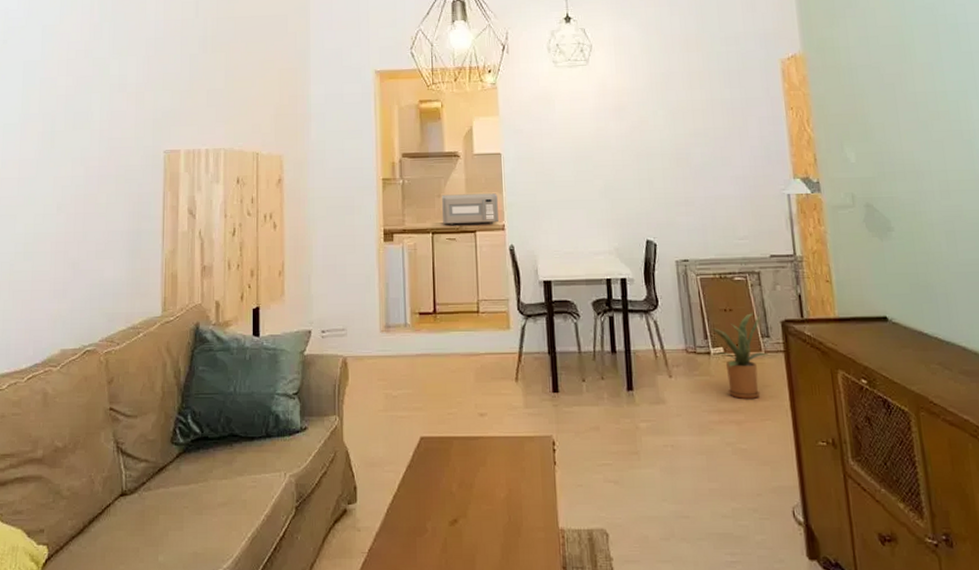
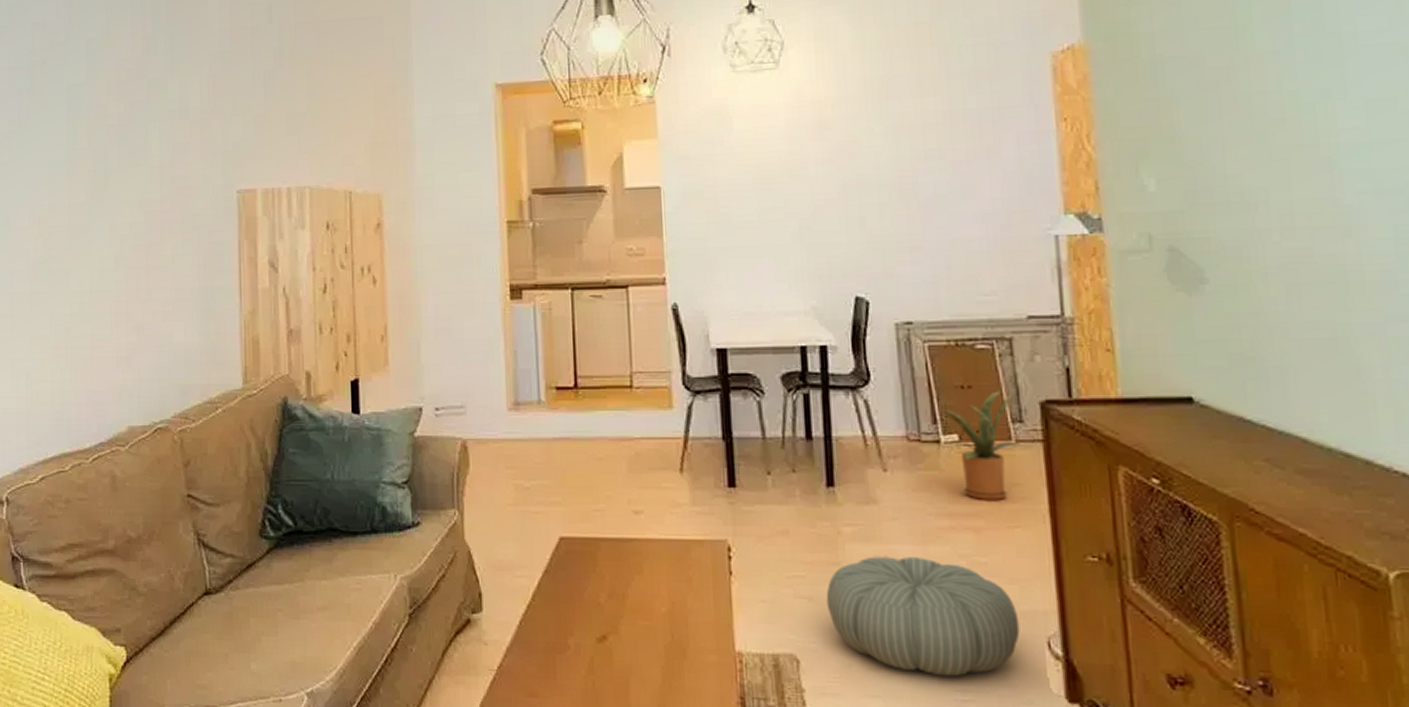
microwave: present [441,193,499,226] -> none [582,238,658,280]
pouf: none [628,446,773,542] -> present [826,556,1020,677]

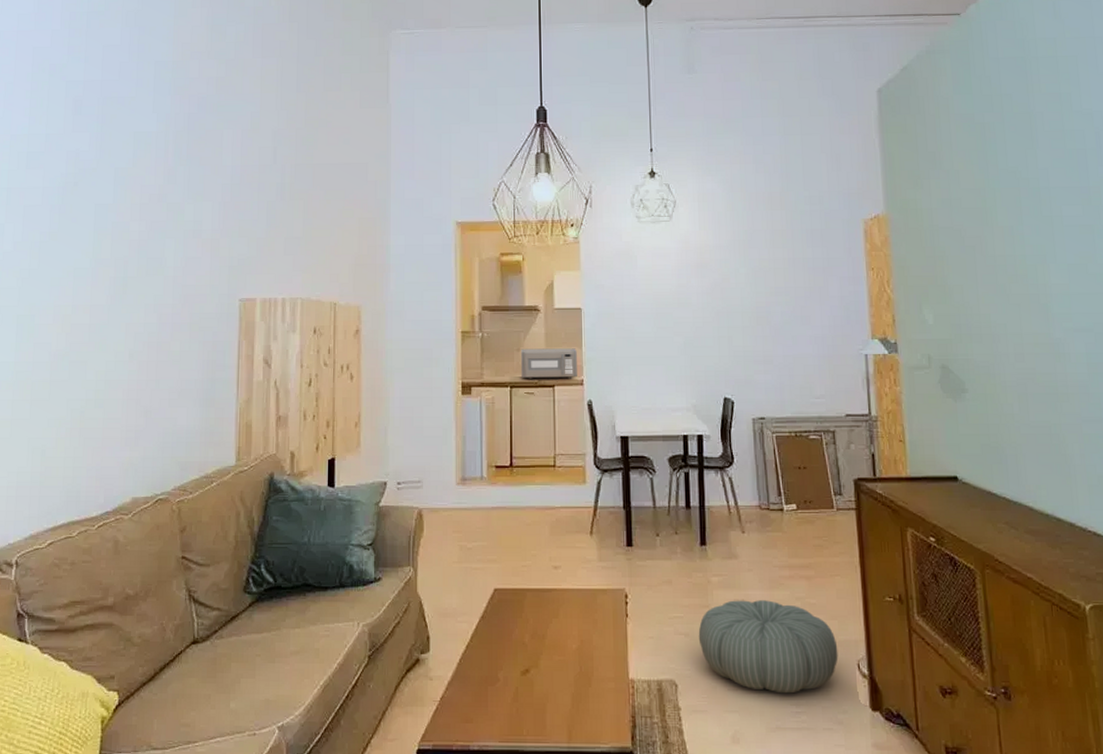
microwave: none [582,238,658,280] -> present [520,348,577,380]
house plant: present [938,389,1021,502] -> none [782,470,840,556]

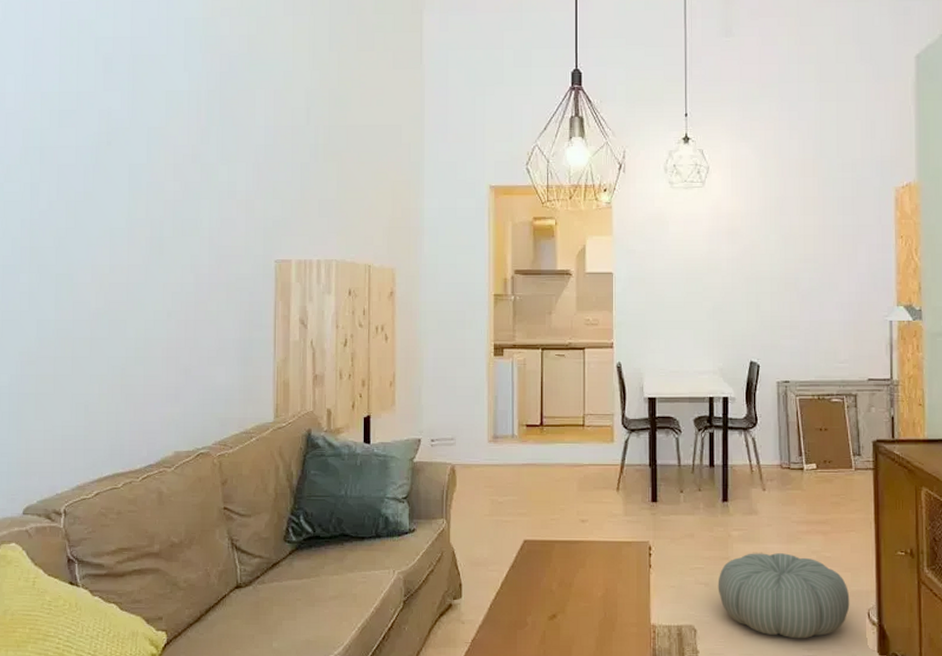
microwave: present [520,348,577,380] -> none [552,312,607,343]

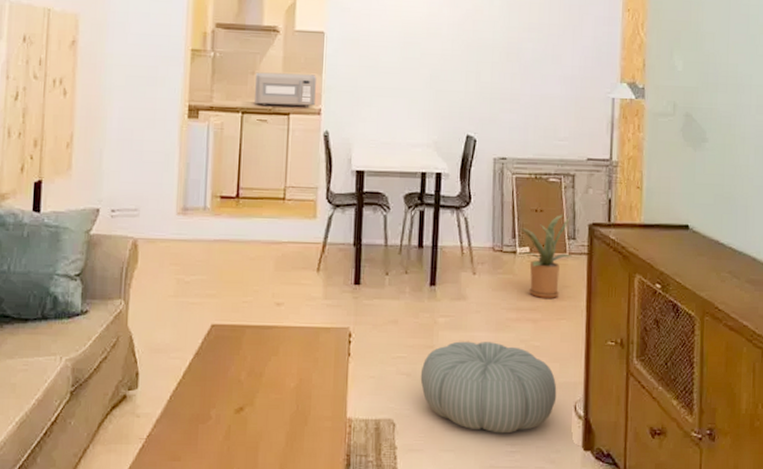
microwave: none [552,312,607,343] -> present [254,72,316,107]
house plant: none [803,431,858,513] -> present [517,213,572,299]

